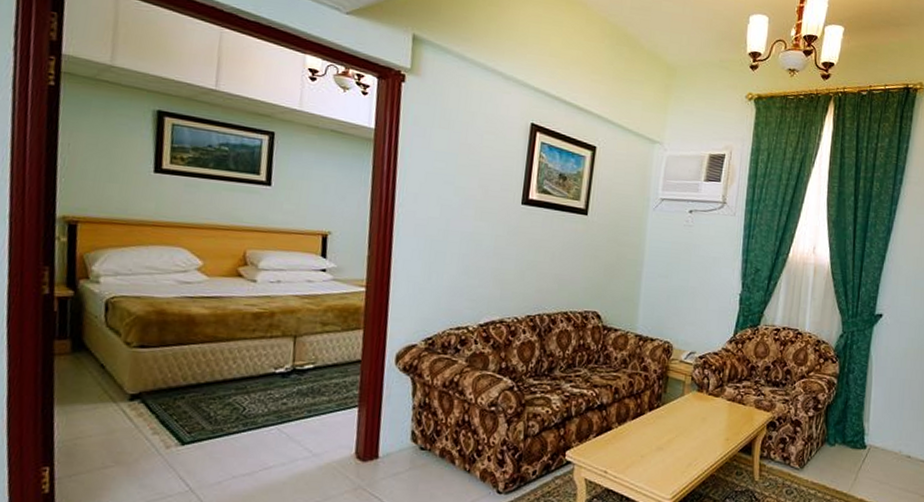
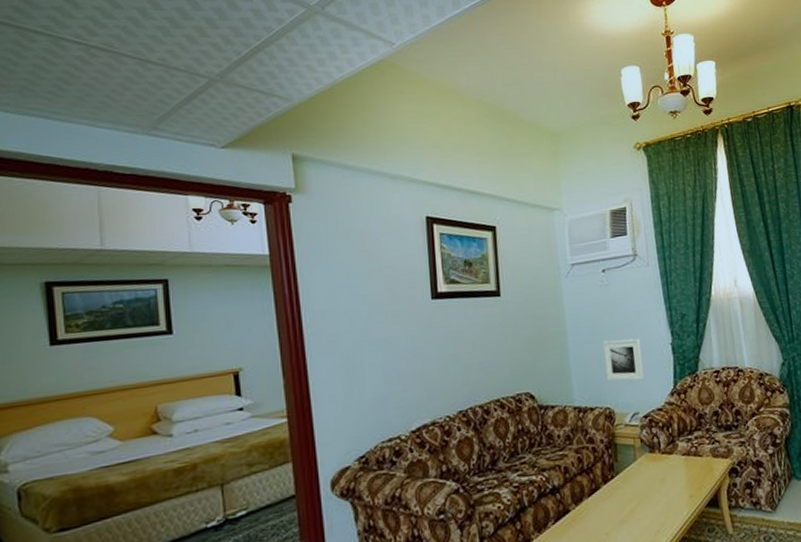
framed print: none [671,278,712,322] -> present [603,338,644,381]

